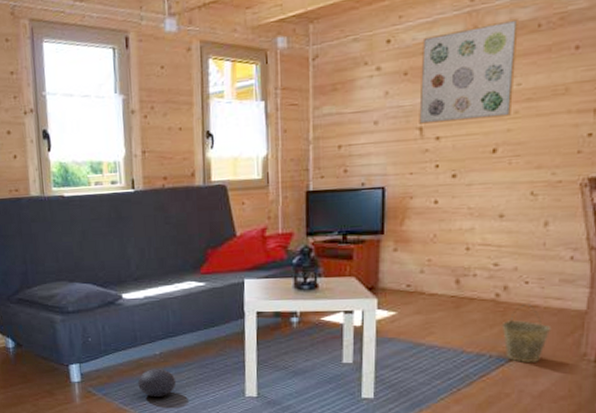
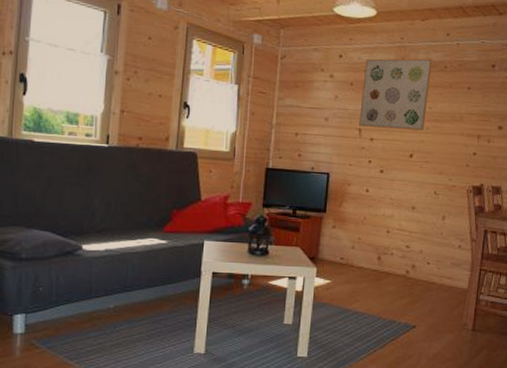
ball: present [138,369,177,396] -> none [87,322,128,351]
bucket: present [501,304,552,362] -> none [409,281,444,329]

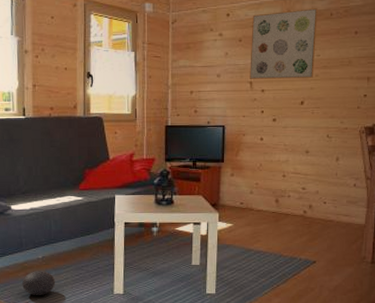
ball: none [87,322,128,351] -> present [22,271,56,295]

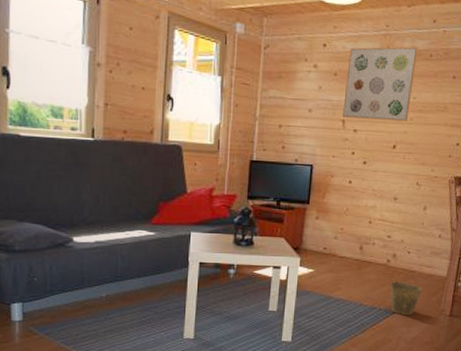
ball: present [22,271,56,295] -> none [82,310,120,337]
bucket: none [308,219,342,264] -> present [389,269,423,315]

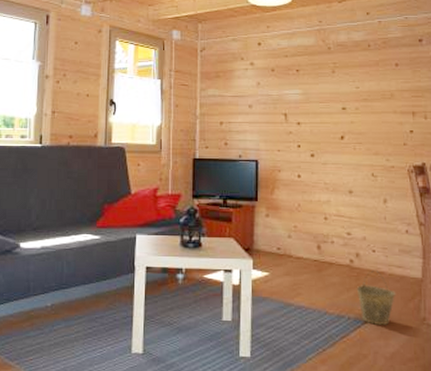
wall art: present [342,47,418,121] -> none [283,39,355,111]

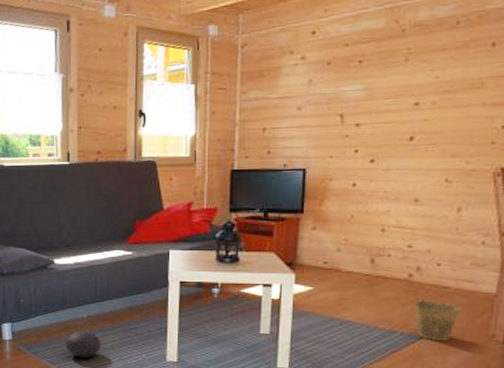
ball: none [26,321,65,351] -> present [65,331,102,357]

